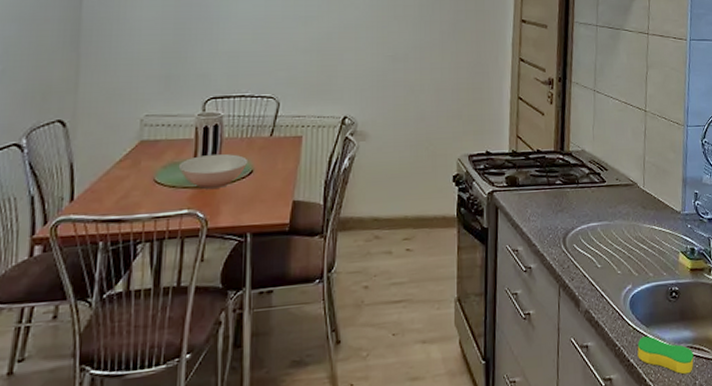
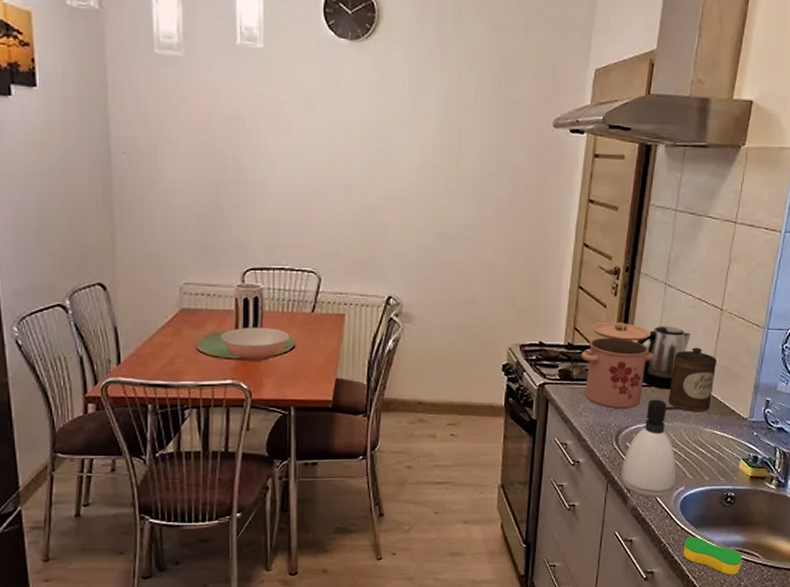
cooking pot: none [525,127,591,211] -> present [581,321,654,409]
soap dispenser: none [571,199,625,300] -> present [620,399,687,499]
kettle: none [574,128,621,189] -> present [637,325,691,390]
canister: none [607,147,647,209] -> present [669,347,717,412]

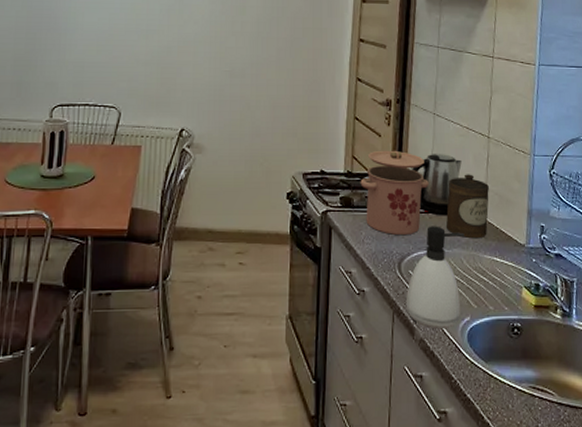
bowl: present [220,326,289,361] -> none [27,158,90,191]
sponge: present [683,537,742,575] -> none [475,372,536,416]

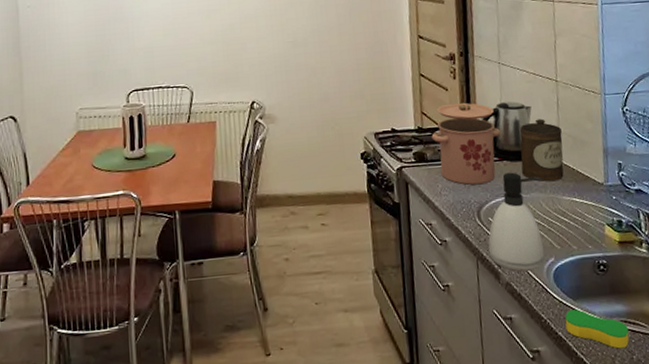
sponge: none [475,372,536,416] -> present [565,309,629,349]

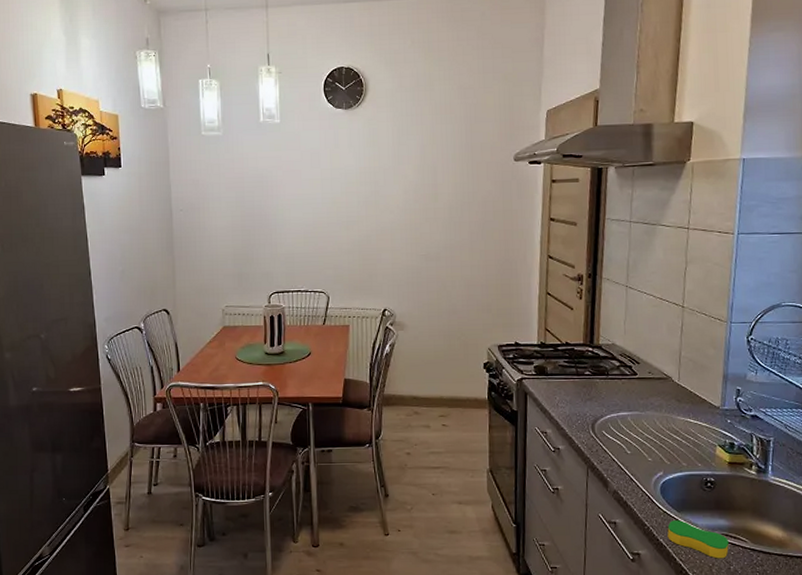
cooking pot: present [431,102,501,185] -> none [553,322,621,400]
kettle: present [482,101,532,162] -> none [604,323,655,381]
soap dispenser: present [488,172,545,273] -> none [599,390,658,483]
canister: present [520,119,564,182] -> none [639,342,683,402]

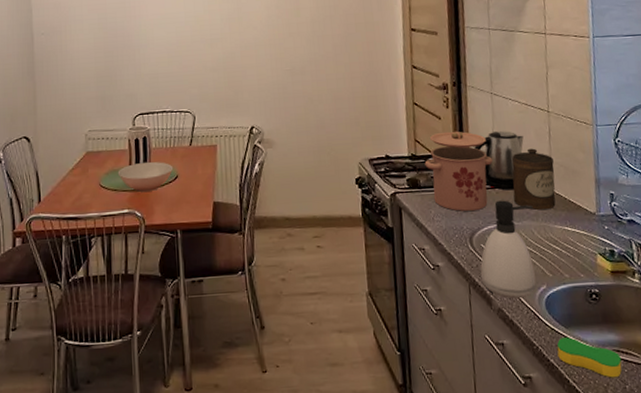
bowl: none [253,338,306,366] -> present [117,161,173,192]
cooking pot: none [553,322,621,400] -> present [424,131,493,212]
soap dispenser: none [599,390,658,483] -> present [480,200,537,299]
kettle: none [604,323,655,381] -> present [474,130,524,190]
canister: none [639,342,683,402] -> present [512,148,556,210]

